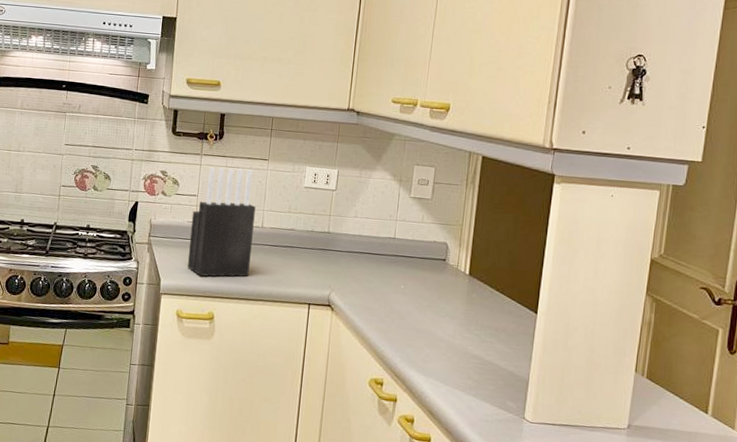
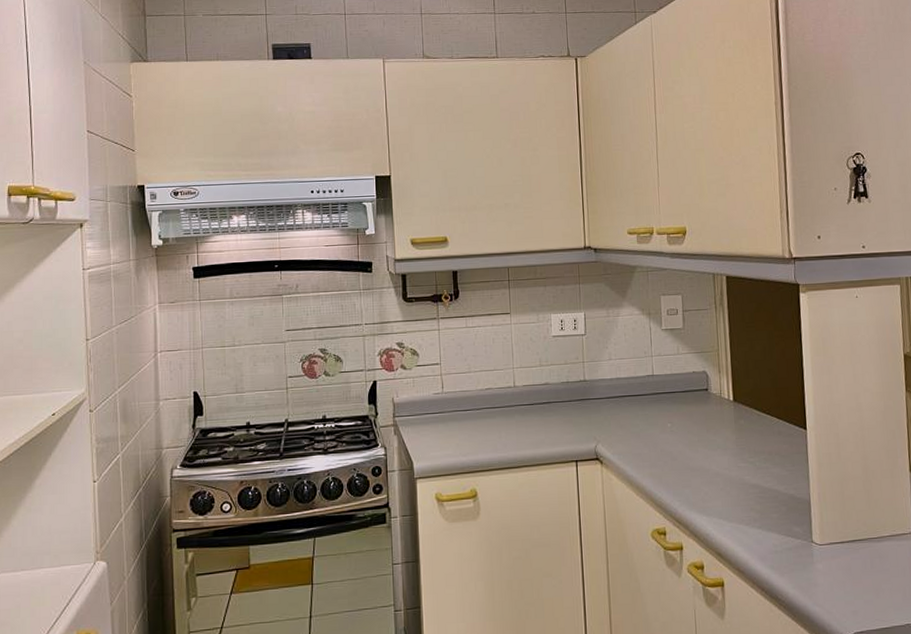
knife block: present [188,168,256,277] -> none [437,327,508,452]

